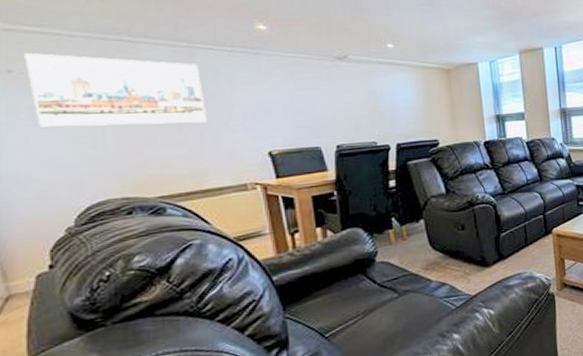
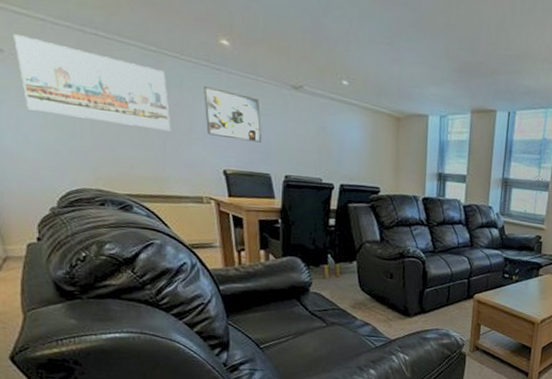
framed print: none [241,72,309,119] -> present [204,86,262,143]

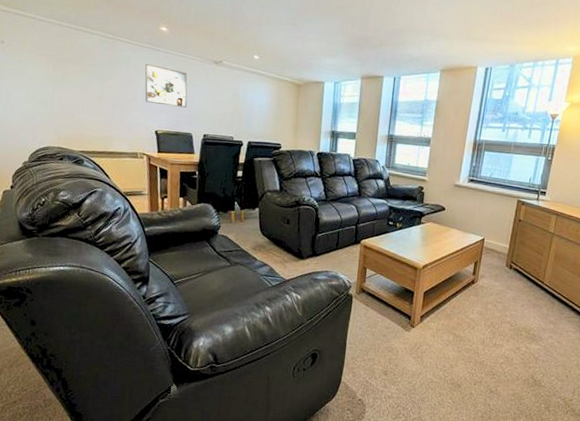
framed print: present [13,34,171,132] -> none [12,30,118,100]

